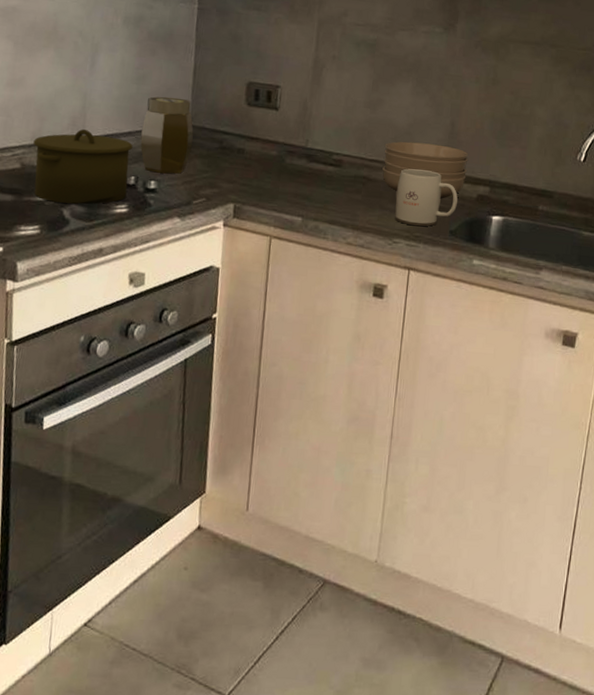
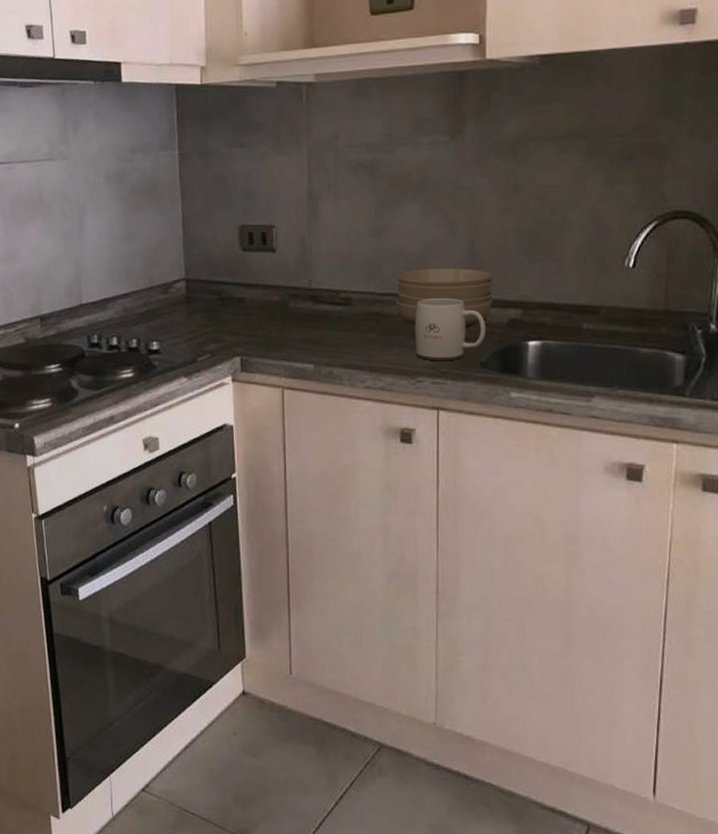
cooking pot: present [33,129,133,205] -> none [34,297,130,373]
jar: present [140,96,194,174] -> none [137,252,190,333]

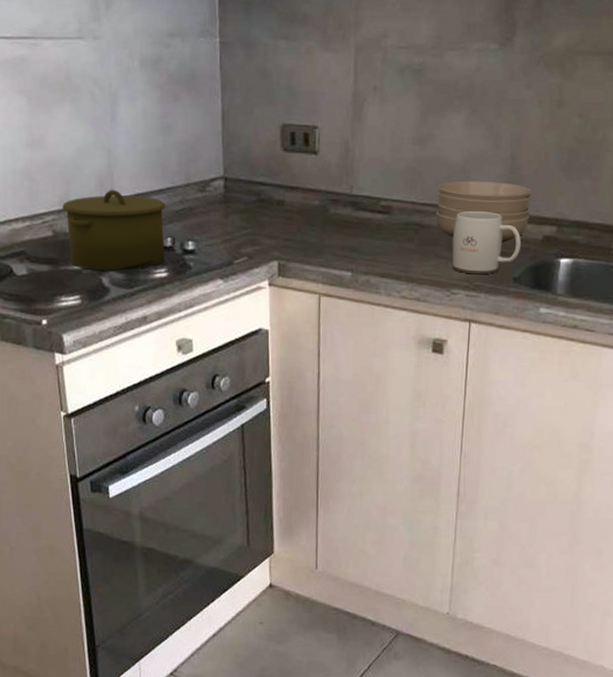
cooking pot: none [34,297,130,373] -> present [62,190,165,271]

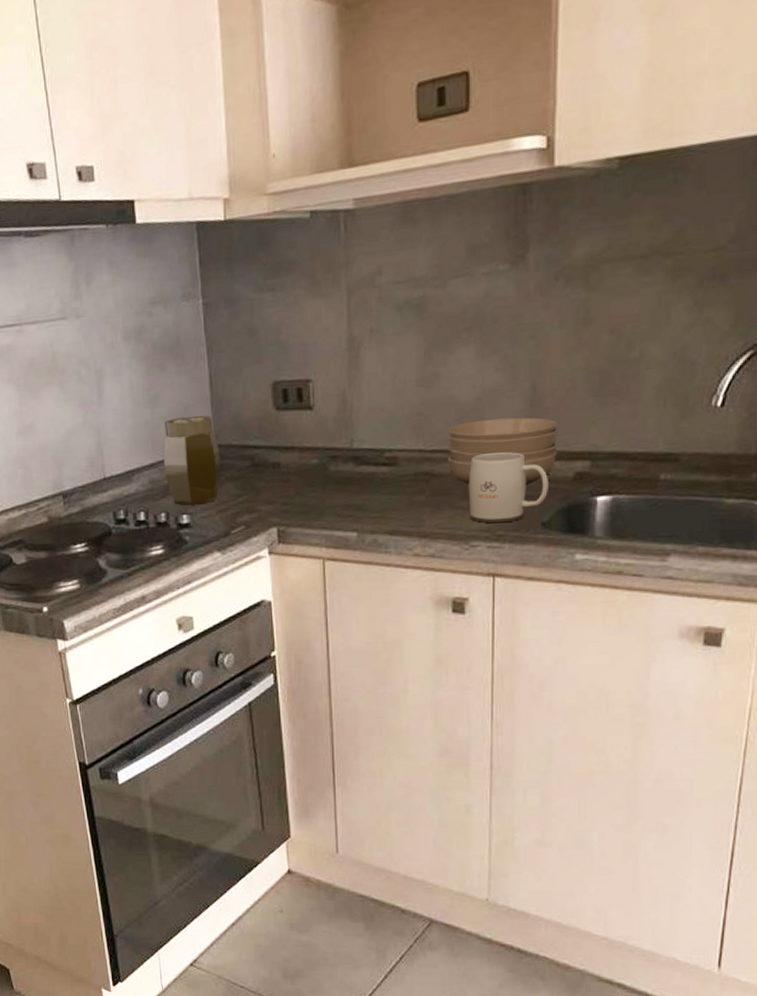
cooking pot: present [62,190,165,271] -> none [56,469,160,553]
jar: none [173,147,228,233] -> present [163,415,221,505]

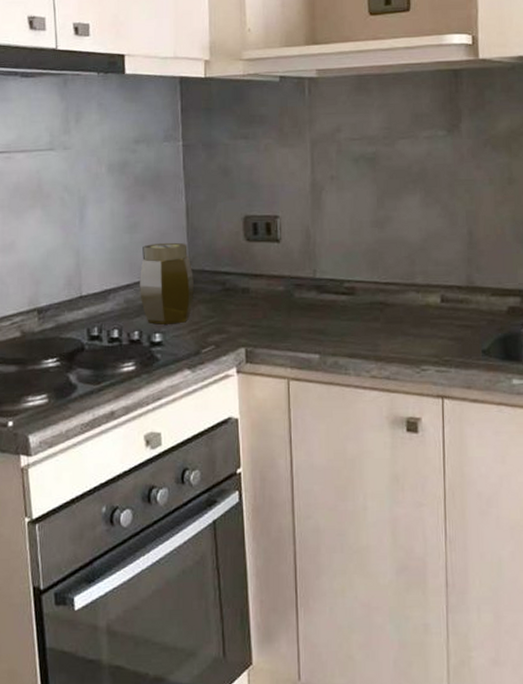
bowl: present [447,417,559,485] -> none [398,257,493,317]
mug: present [468,451,548,524] -> none [417,286,487,350]

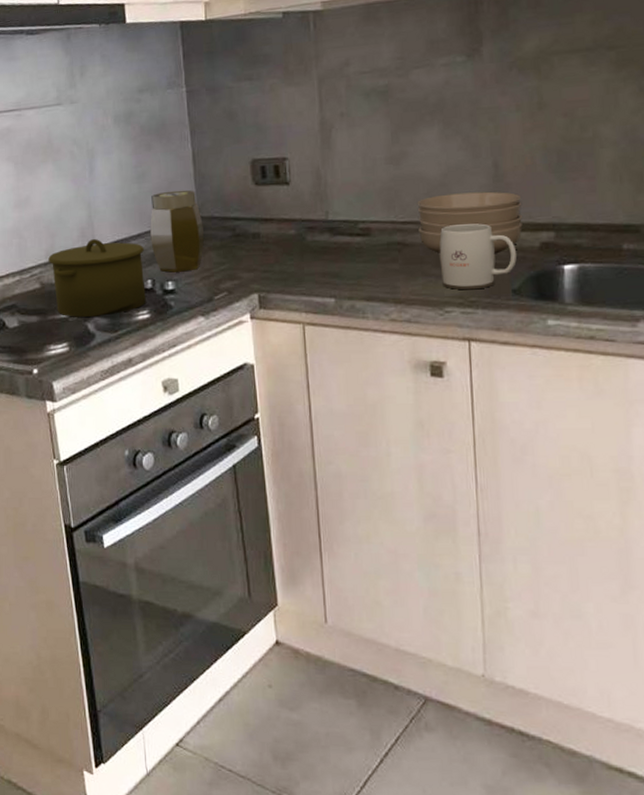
cooking pot: none [31,288,132,368] -> present [48,239,146,317]
bowl: none [398,257,493,317] -> present [417,191,523,254]
mug: none [417,286,487,350] -> present [439,223,517,290]

